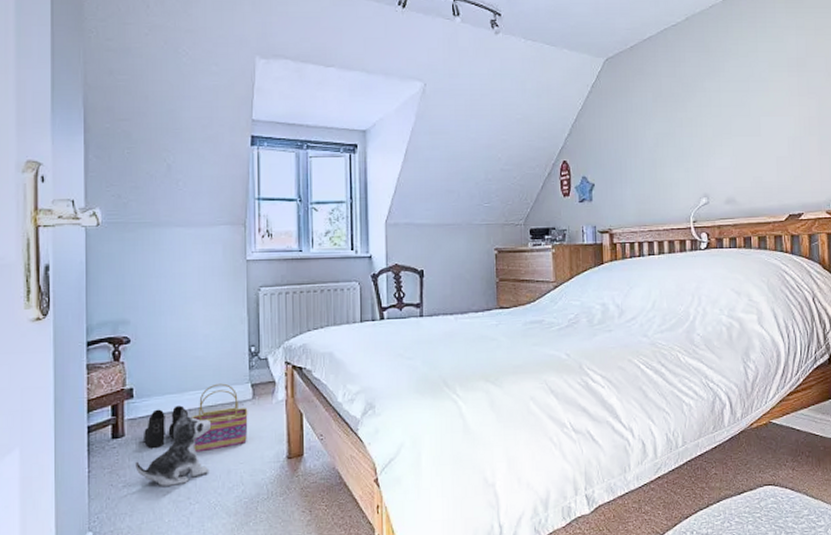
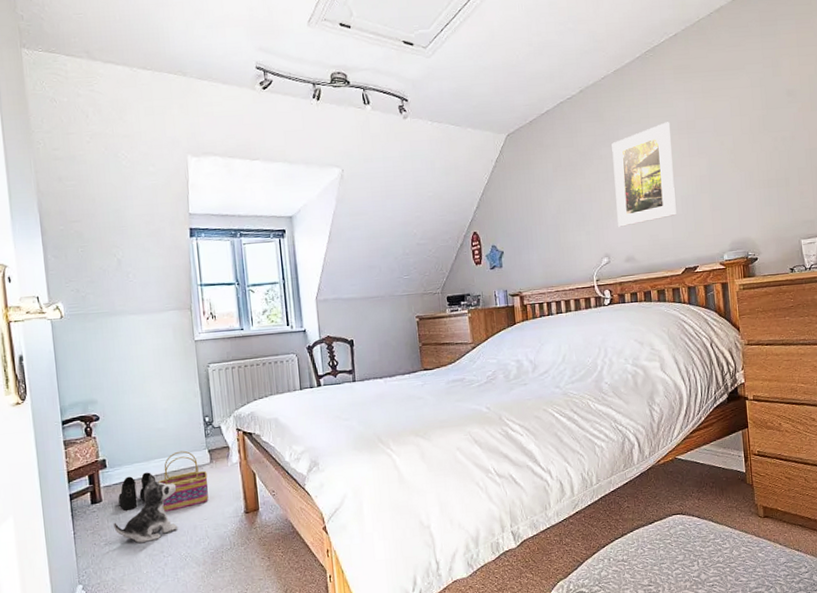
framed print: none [717,58,782,166] -> present [612,122,677,227]

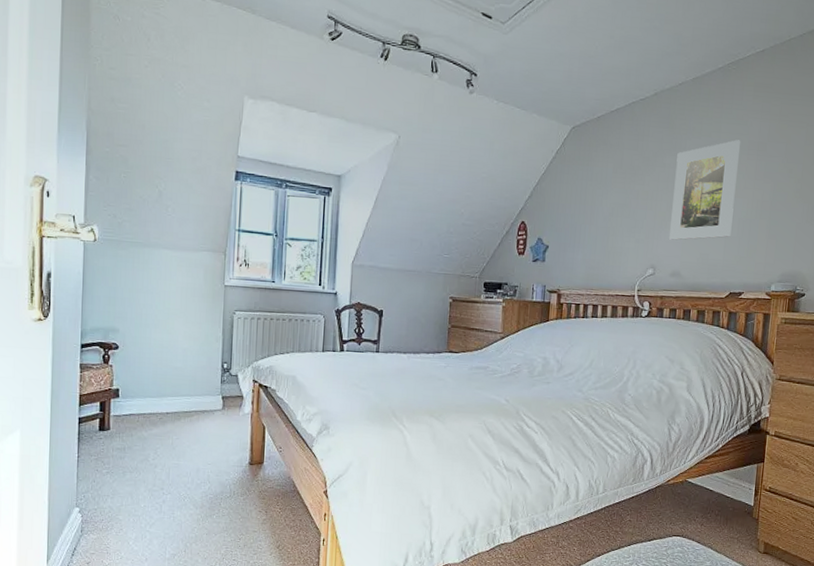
plush toy: present [113,474,178,544] -> none [118,411,186,478]
boots: present [118,472,155,511] -> none [126,408,165,444]
basket: present [158,450,209,512] -> none [167,392,218,451]

